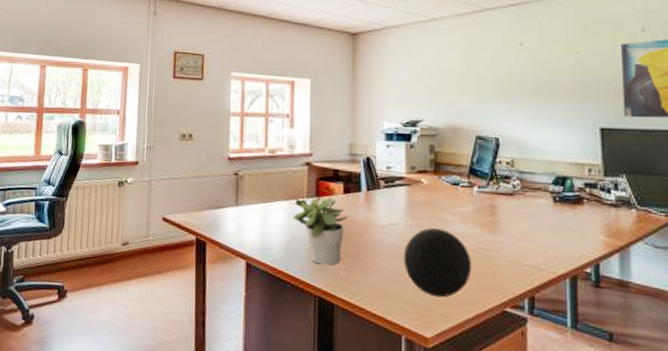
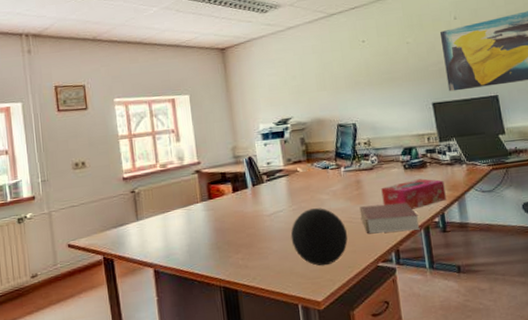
potted plant: present [292,194,349,265] -> none [190,197,240,259]
book: none [490,237,565,278] -> present [359,203,420,234]
tissue box: none [521,216,604,252] -> present [381,178,446,210]

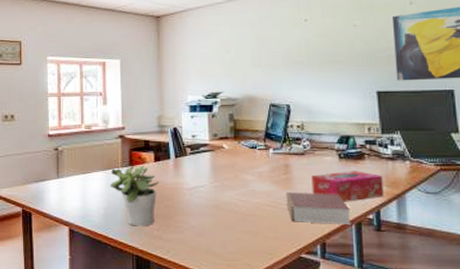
potted plant: none [190,197,240,259] -> present [109,164,160,227]
decorative ball: present [290,208,348,266] -> none [210,188,271,249]

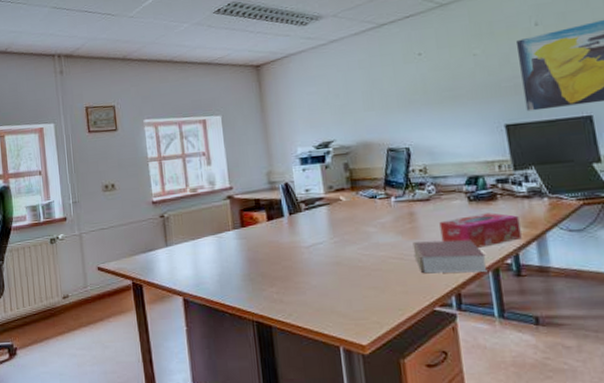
potted plant: present [109,164,160,227] -> none [221,225,275,291]

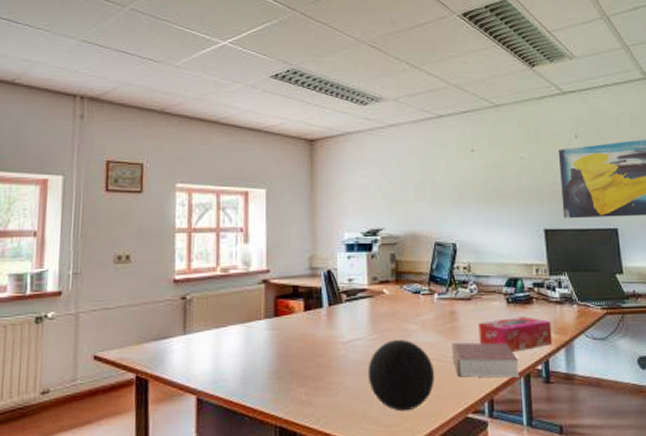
decorative ball: none [331,241,399,307] -> present [367,340,435,412]

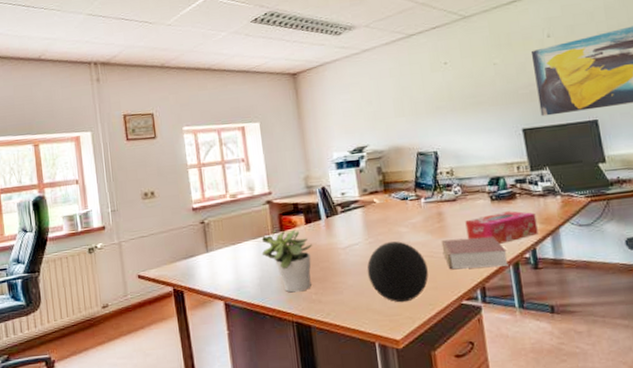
potted plant: none [249,314,310,391] -> present [261,229,313,293]

